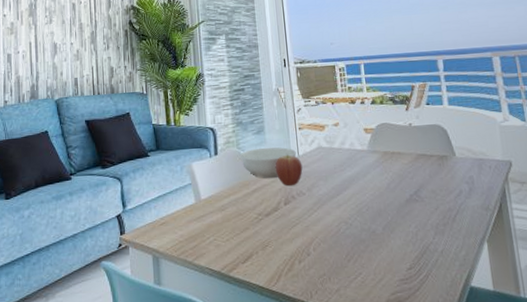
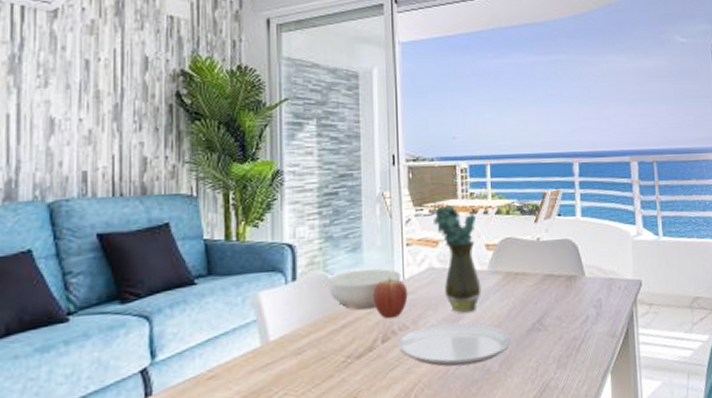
plate: none [298,191,393,227] -> present [399,322,512,367]
vase: none [317,94,363,184] -> present [431,201,481,313]

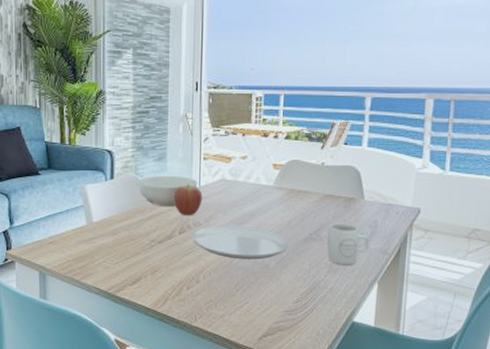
vase: present [431,201,481,313] -> none [227,123,266,218]
mug: none [552,306,598,357] -> present [327,223,371,265]

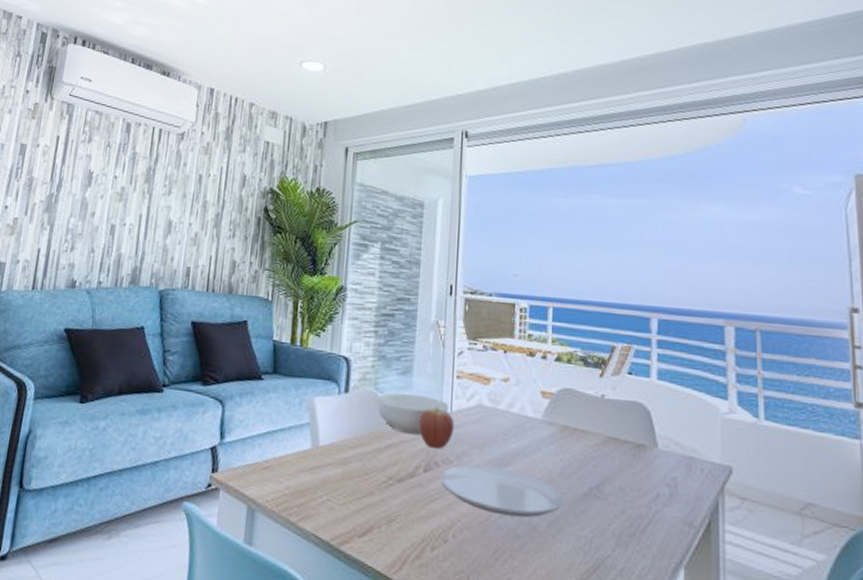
mug: present [327,223,371,265] -> none [613,476,670,539]

